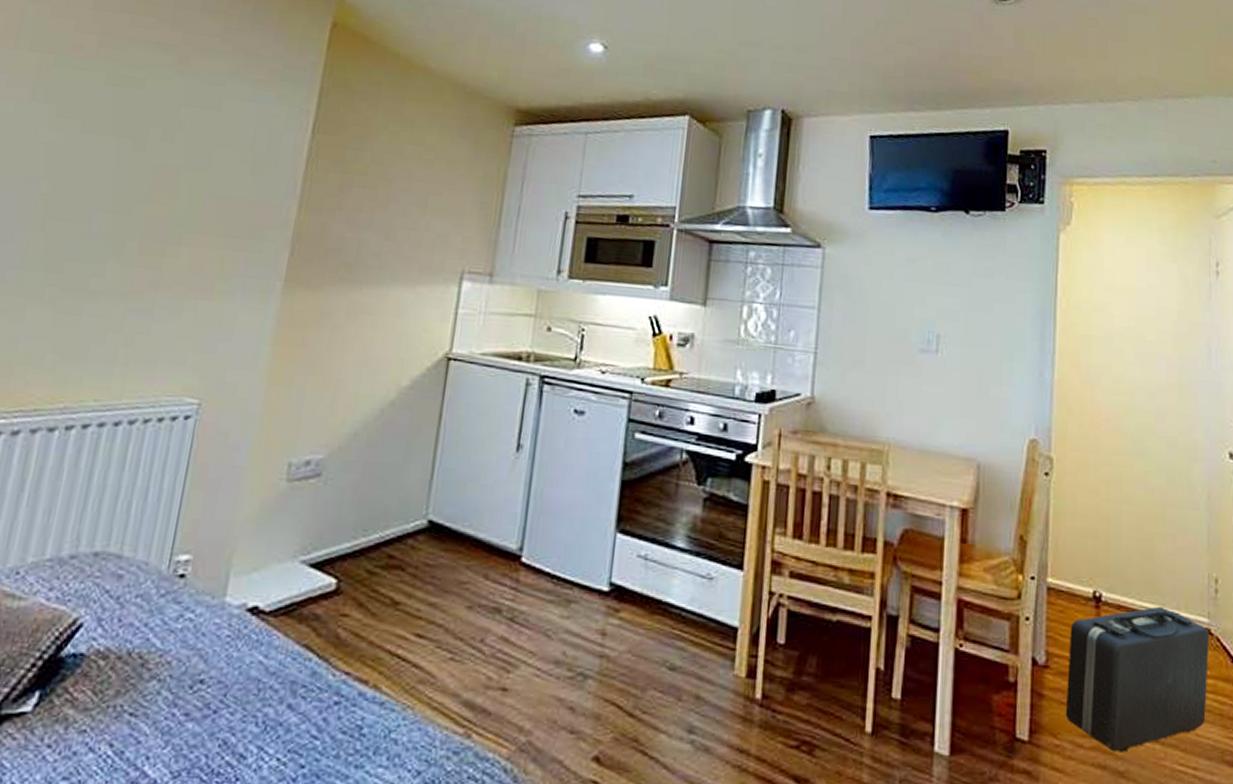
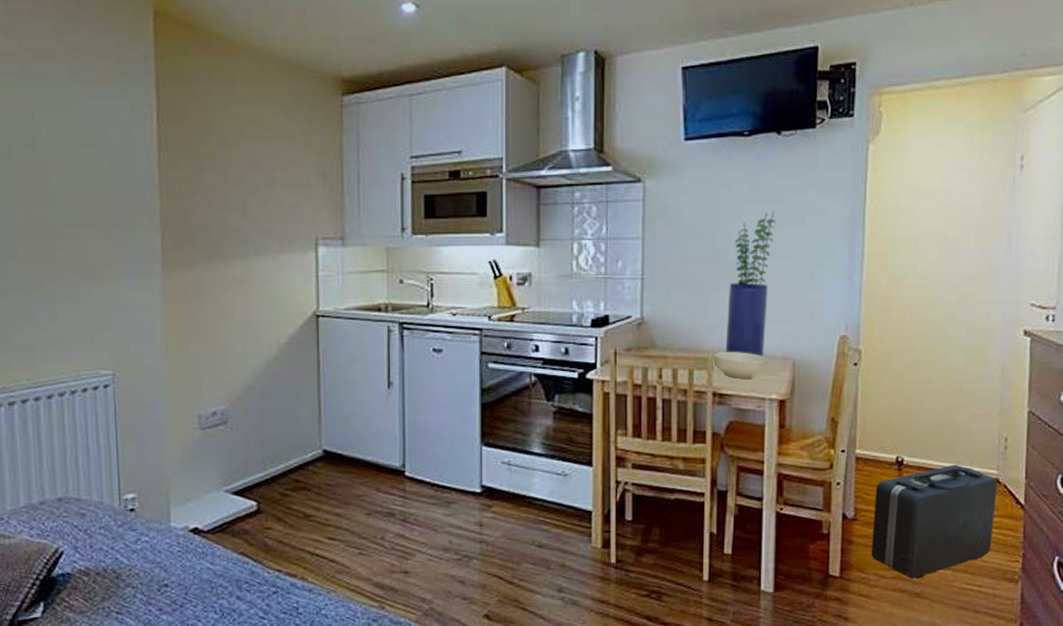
bowl: none [889,444,951,480] -> present [713,351,769,379]
vase: none [902,292,963,455] -> present [725,210,776,357]

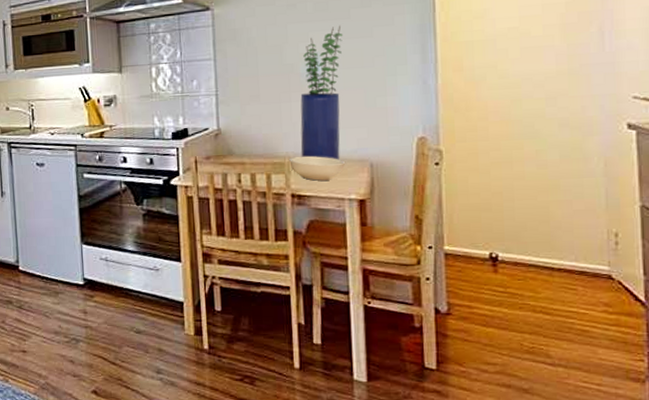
suitcase: present [870,464,998,579] -> none [468,260,611,375]

